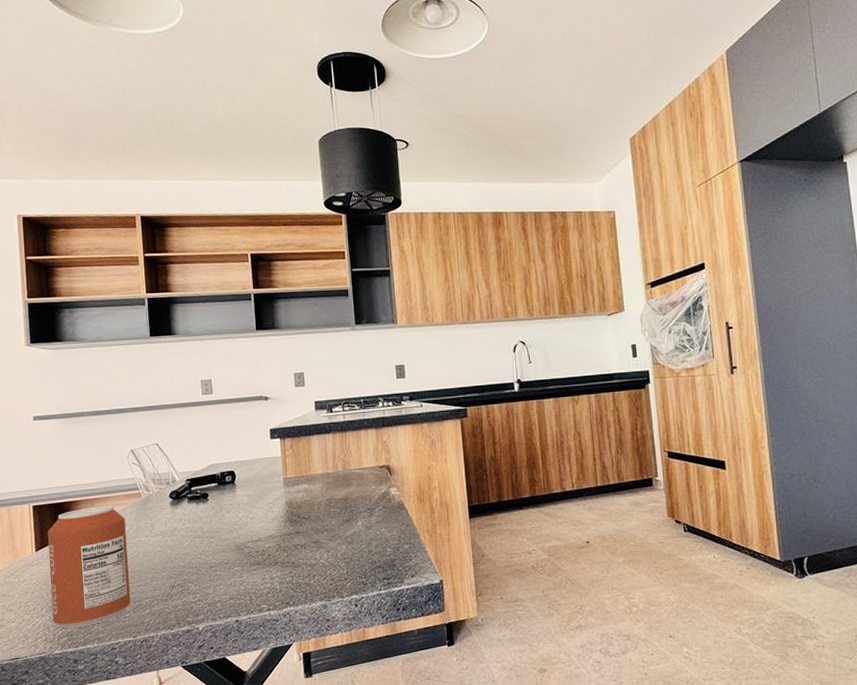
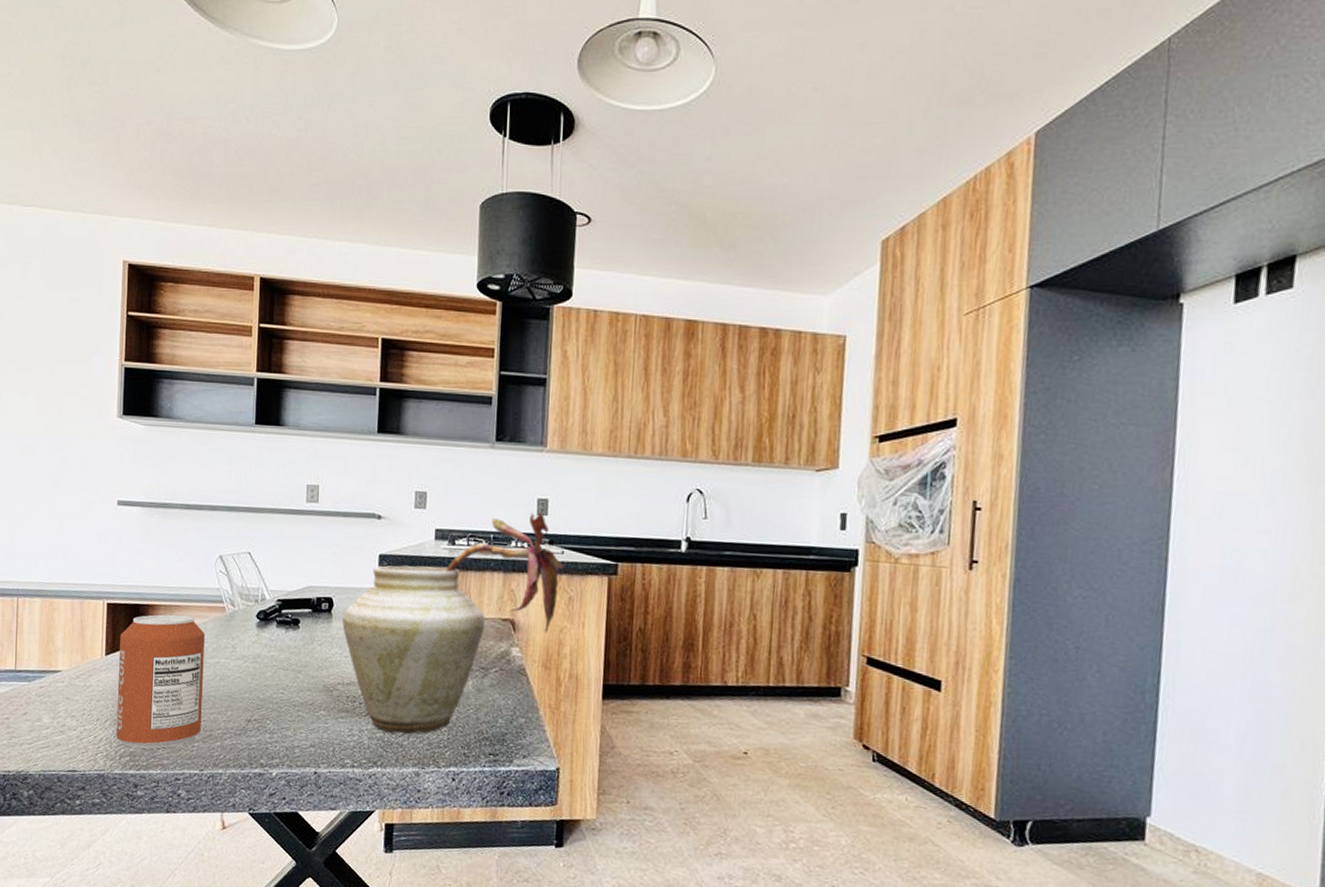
vase: none [244,375,424,576] -> present [341,511,564,735]

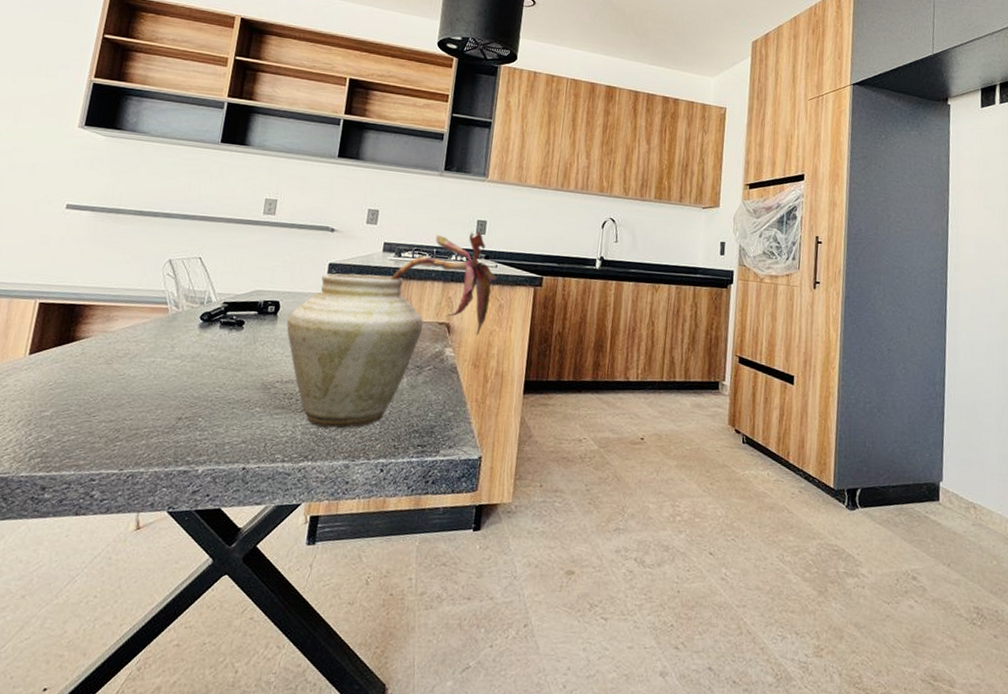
can: present [116,614,205,749] -> none [28,314,144,450]

